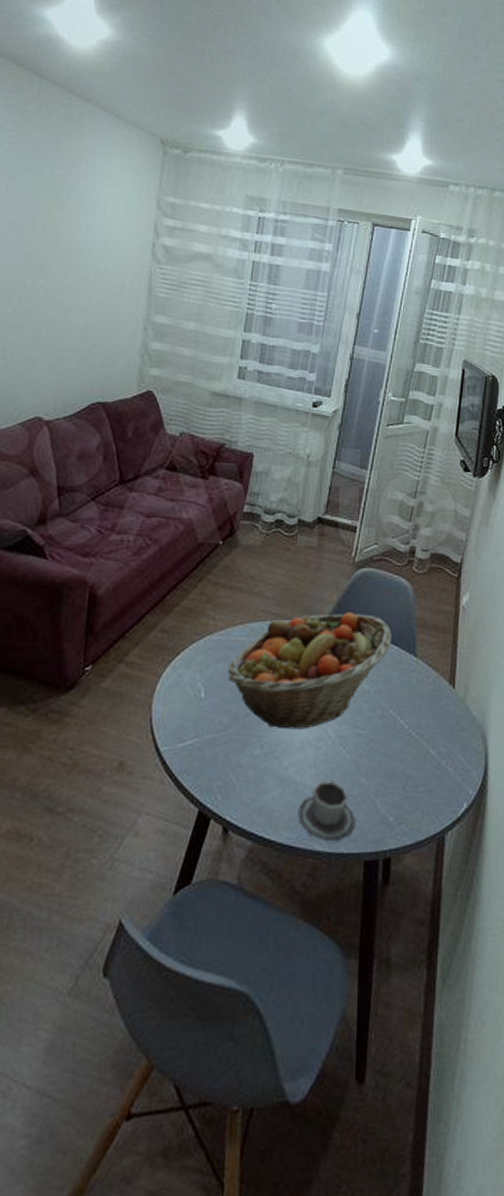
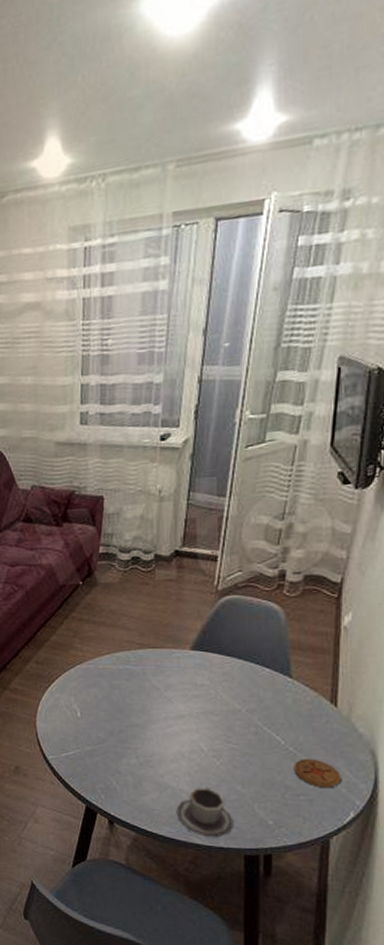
fruit basket: present [227,612,392,730] -> none [99,638,263,744]
coaster: none [415,744,456,776] -> present [293,758,341,787]

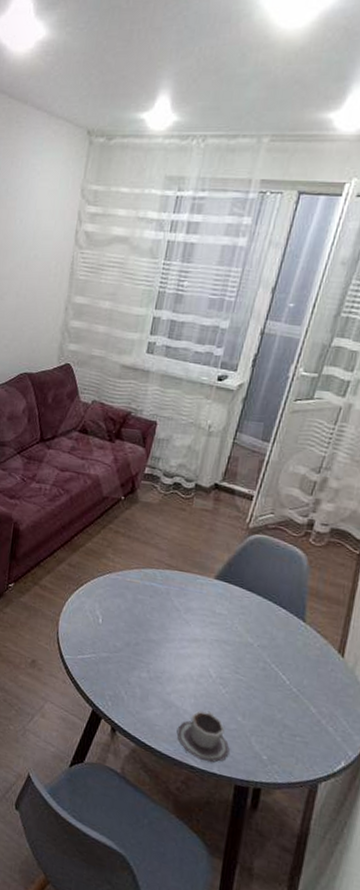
coaster: present [293,758,341,787] -> none [294,701,338,734]

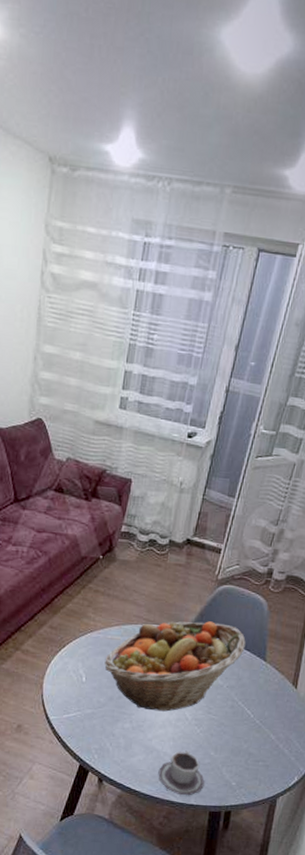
fruit basket: none [122,568,281,666] -> present [104,621,246,712]

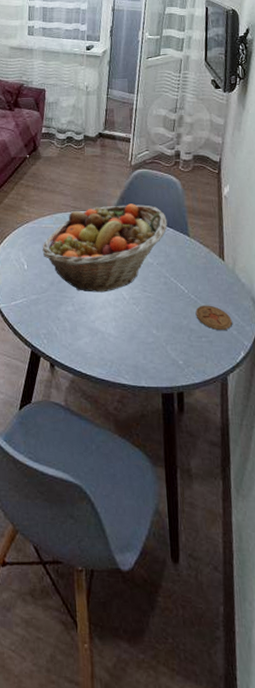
cup: present [158,751,204,796] -> none [105,330,152,378]
coaster: none [257,730,292,756] -> present [195,305,232,330]

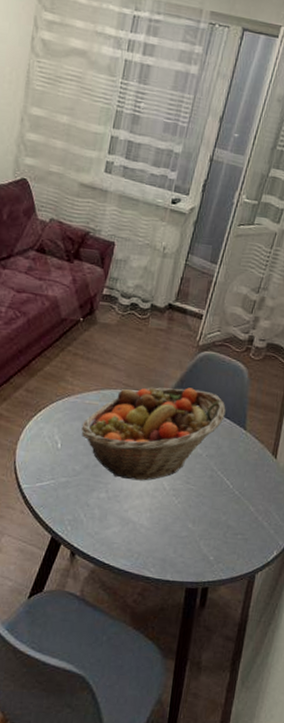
coaster: present [195,305,232,330] -> none [236,502,272,529]

